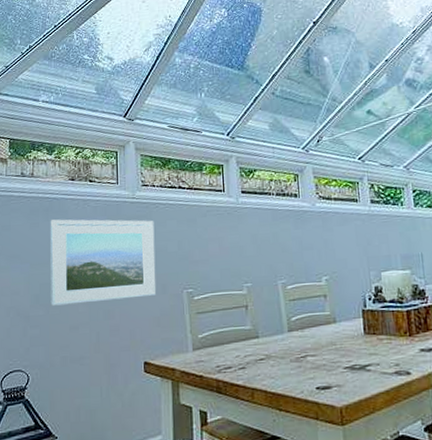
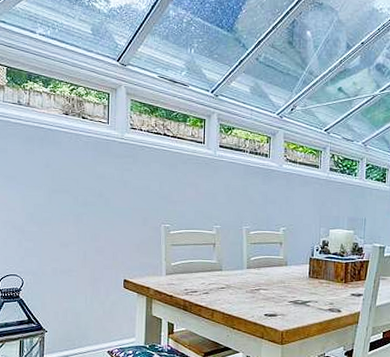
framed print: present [50,219,156,306] -> none [43,149,140,227]

